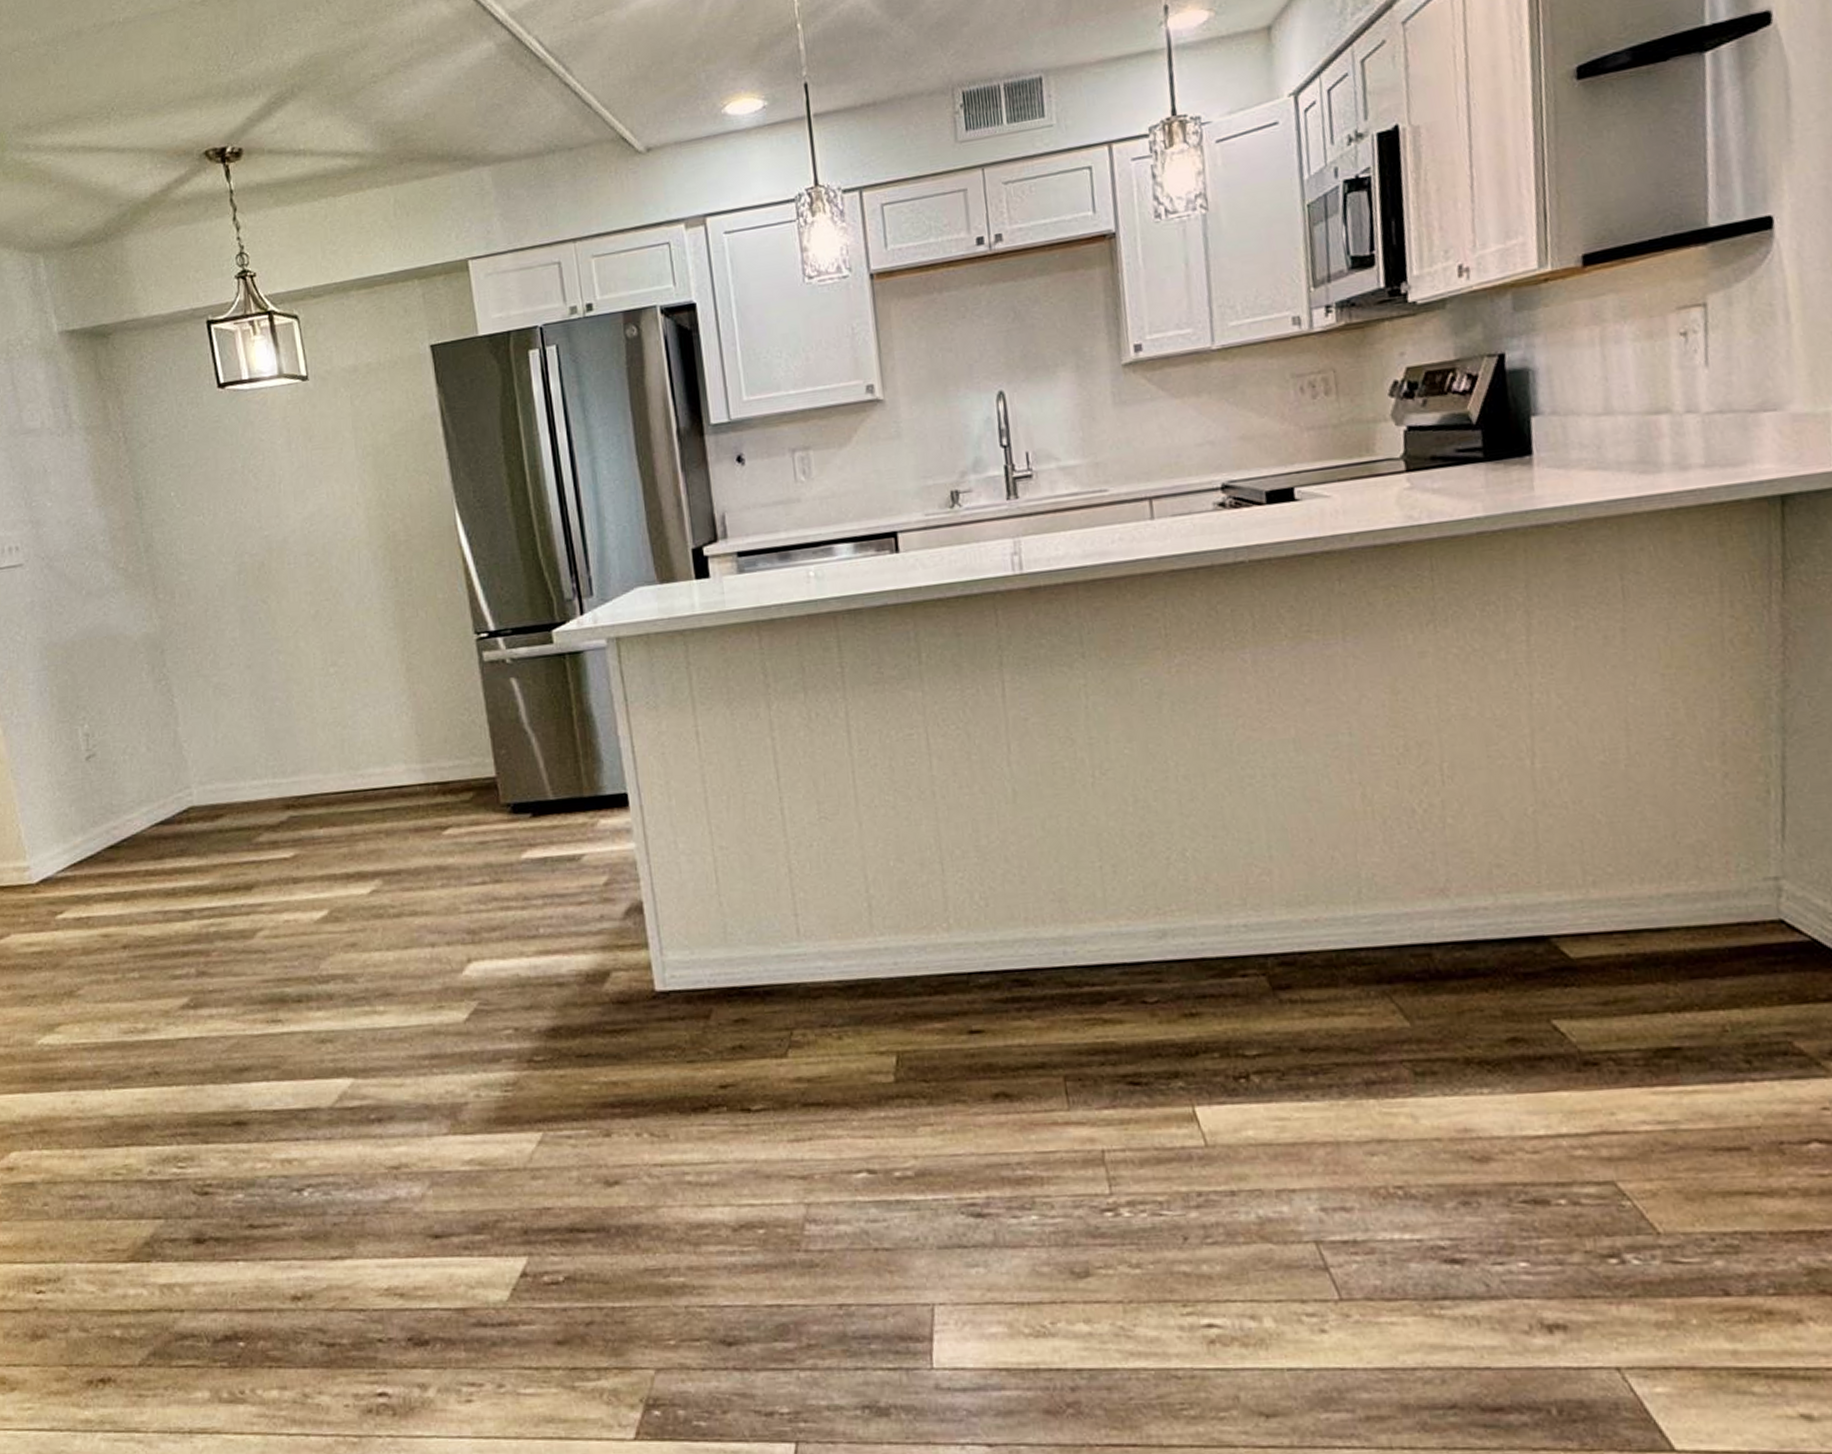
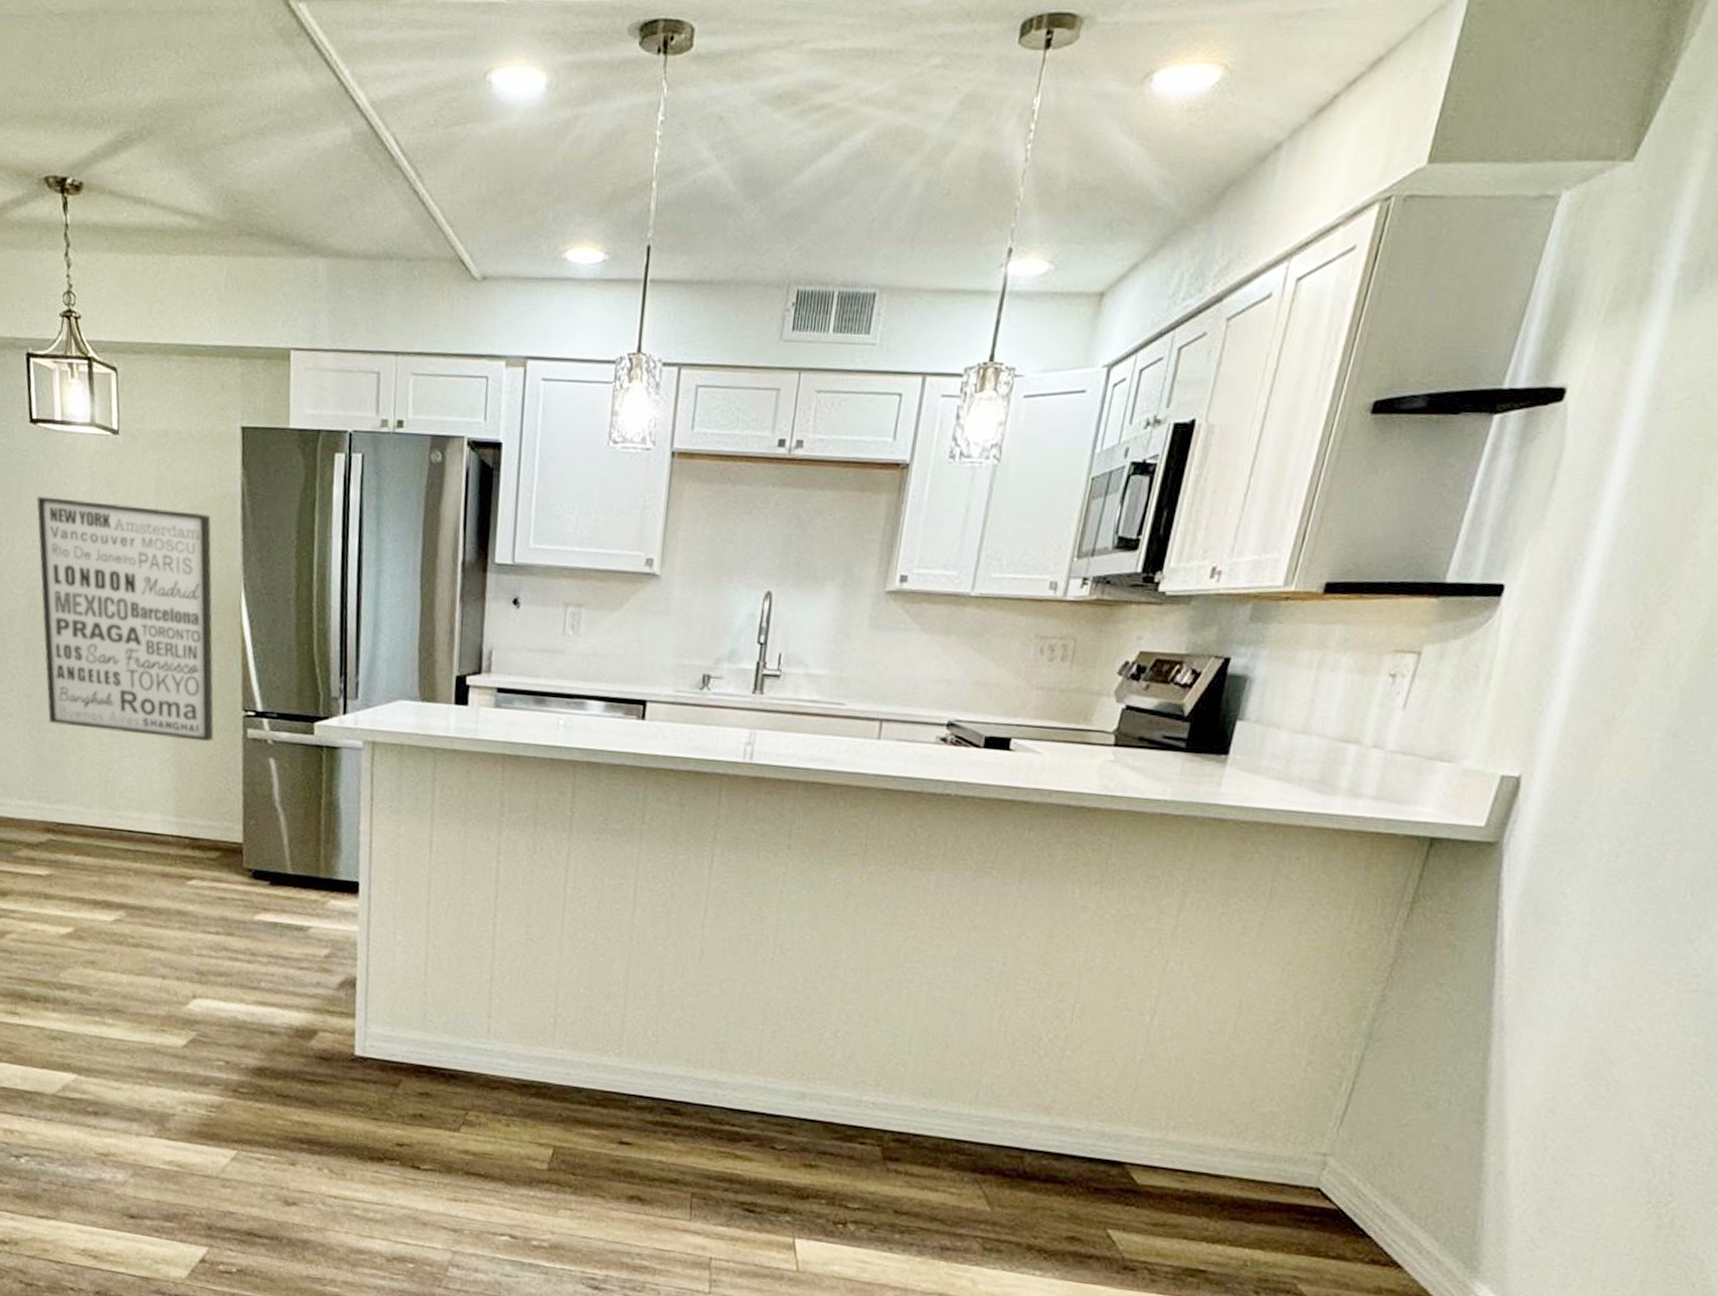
wall art: none [234,439,449,691] -> present [37,496,214,742]

